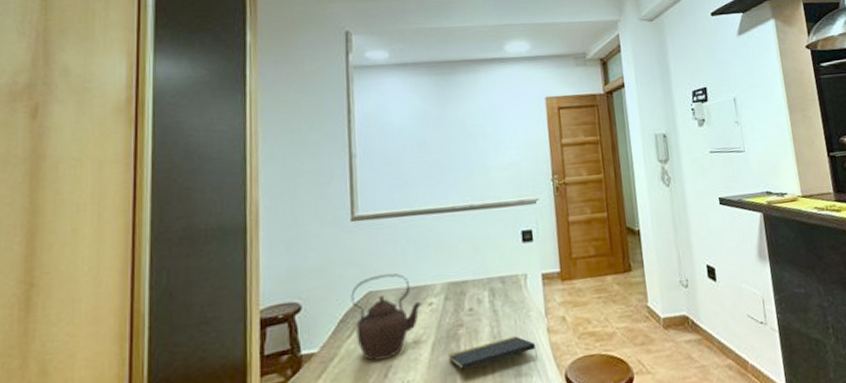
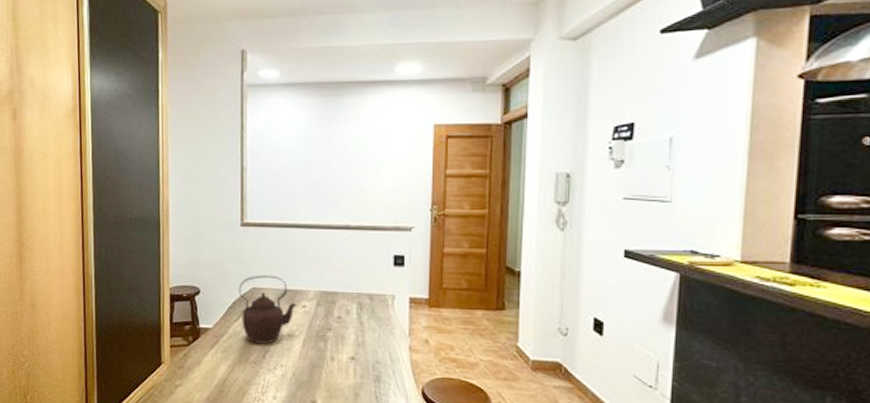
notepad: present [449,336,538,371] -> none [317,347,397,371]

